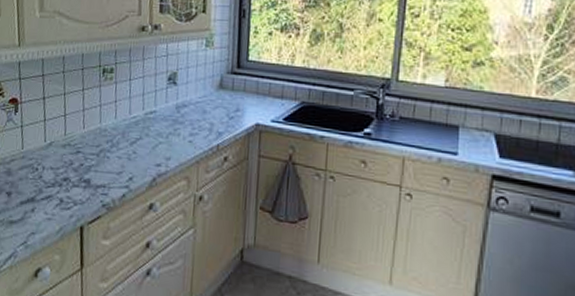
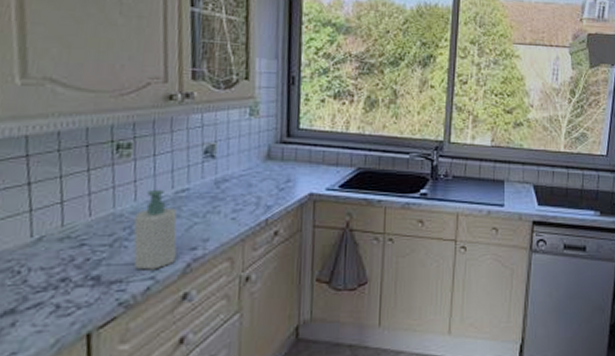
soap bottle: none [113,109,146,180] -> present [133,189,177,270]

